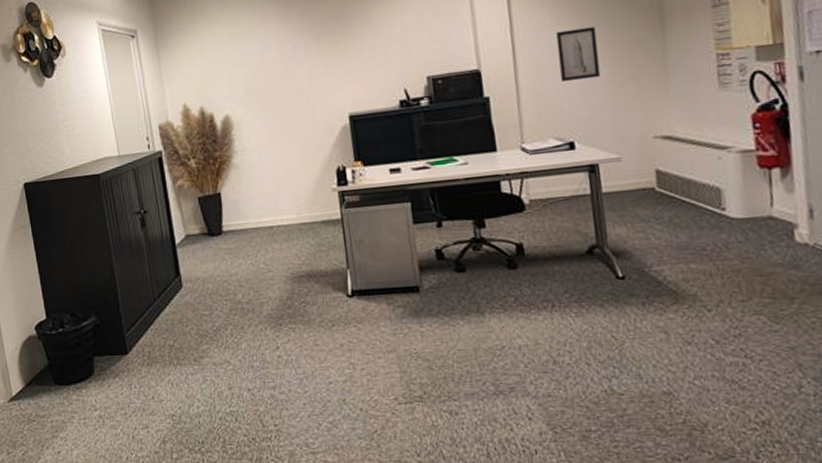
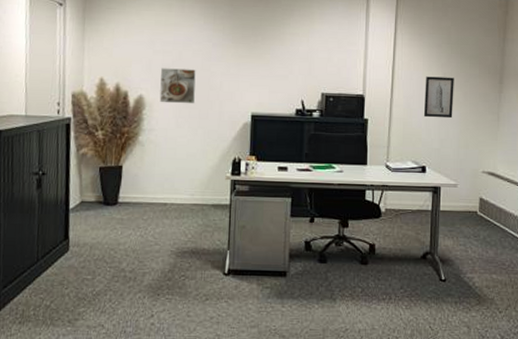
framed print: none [242,77,285,120] -> present [159,68,196,104]

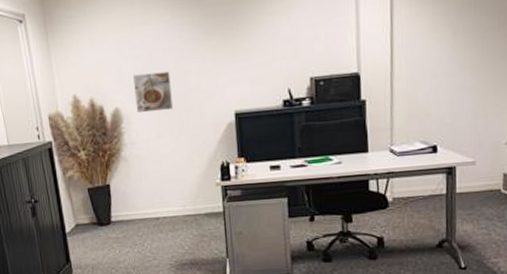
wall art: present [423,76,454,119] -> none [431,35,468,89]

